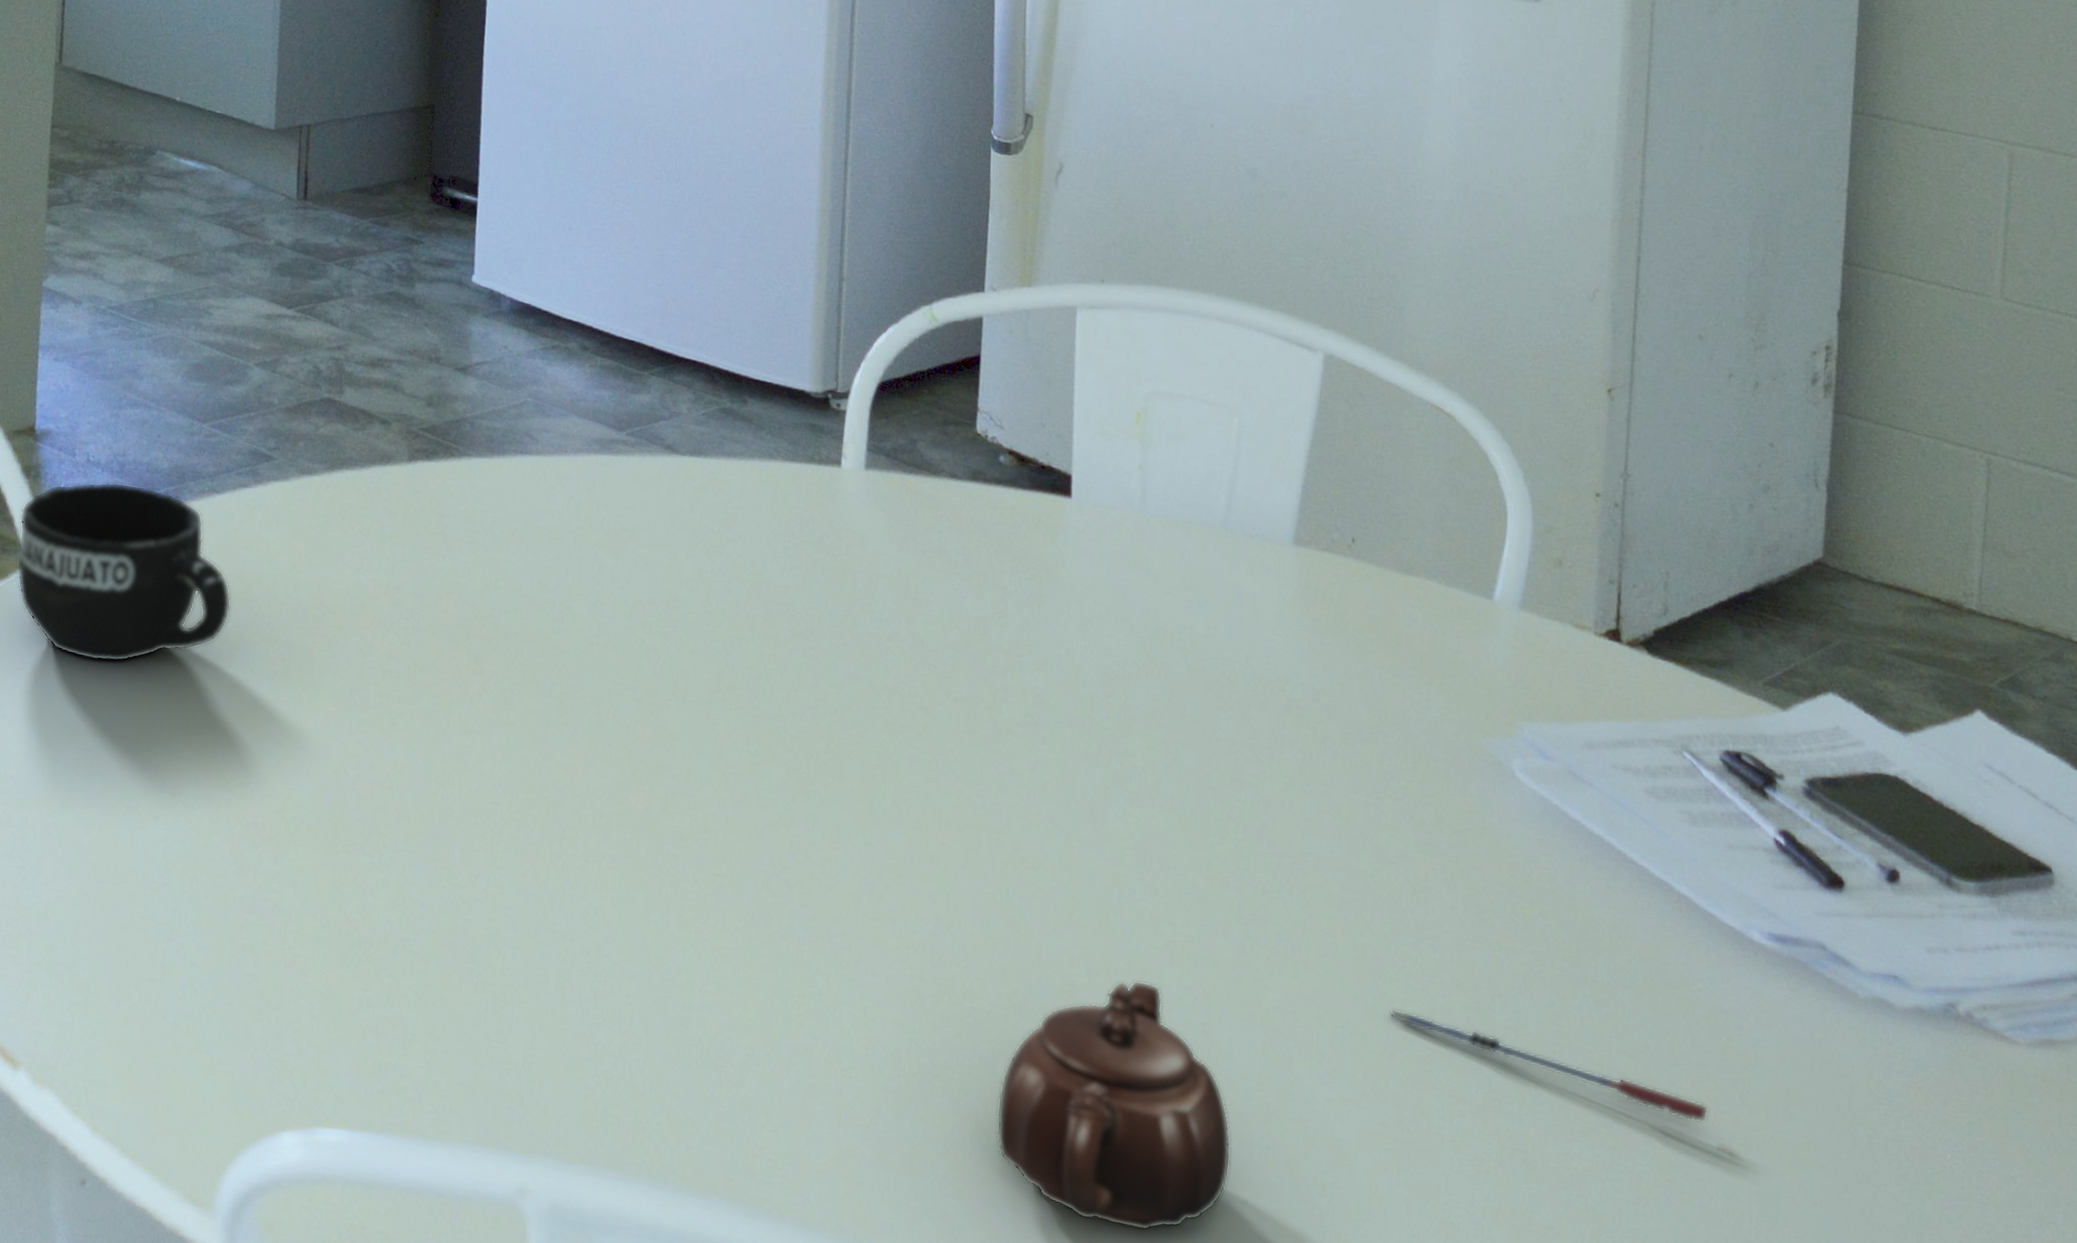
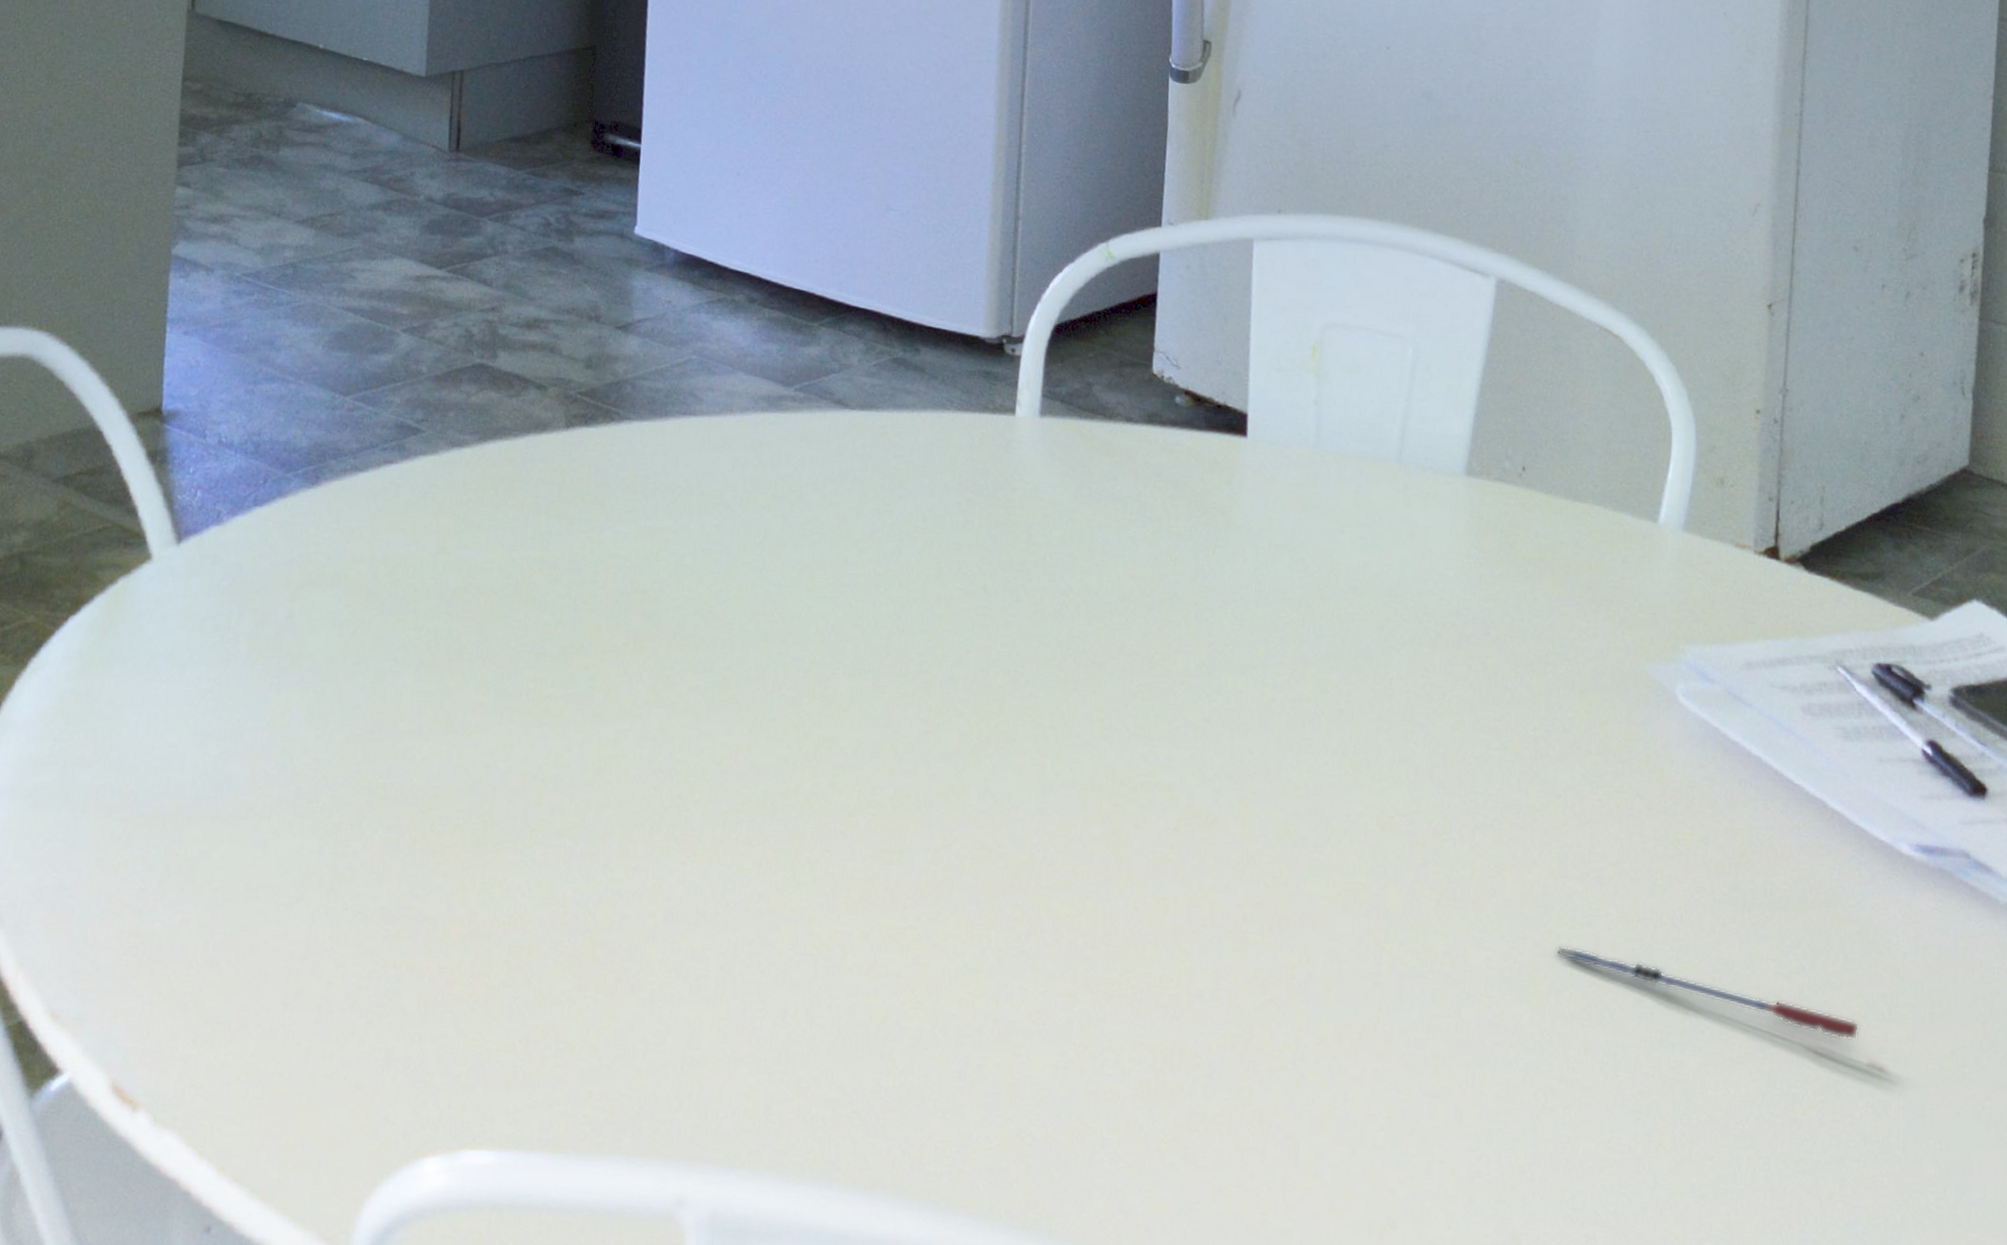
mug: present [16,481,231,663] -> none [139,463,375,660]
teapot: present [996,980,1232,1232] -> none [1167,933,1401,1194]

